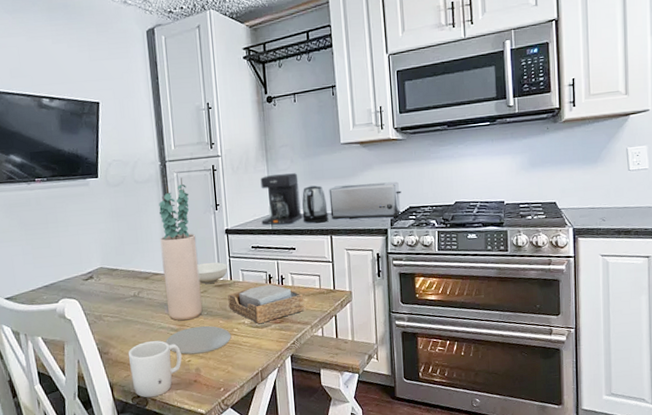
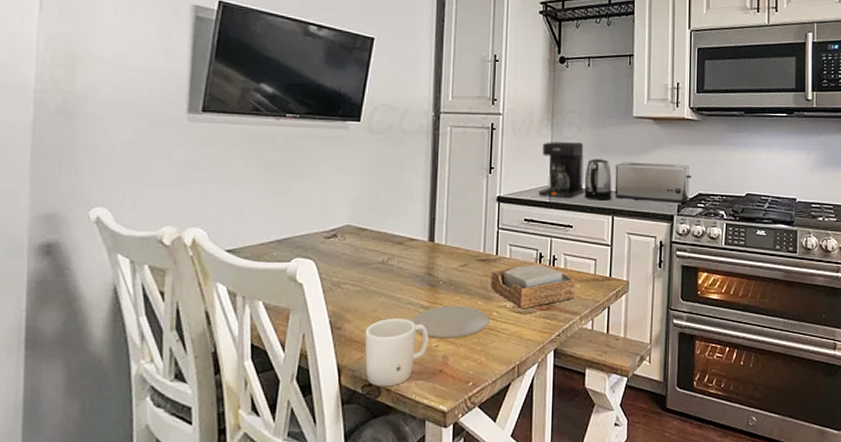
vase: present [159,177,203,321] -> none [419,133,463,297]
bowl: present [197,262,229,284] -> none [460,232,496,256]

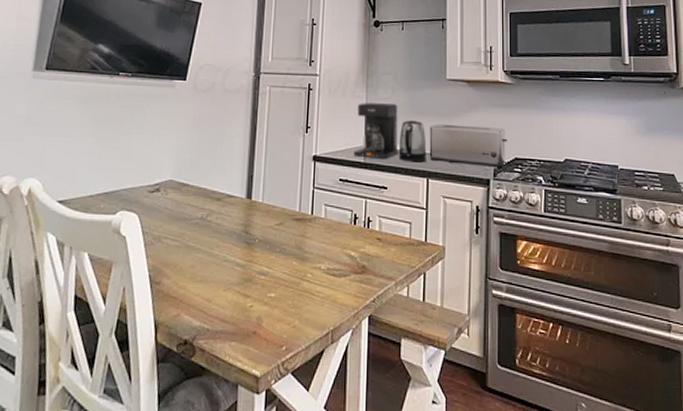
mug: present [364,317,428,387] -> none [181,275,244,347]
plate: present [412,305,489,340] -> none [228,264,304,300]
napkin holder: present [490,264,576,310] -> none [305,225,391,272]

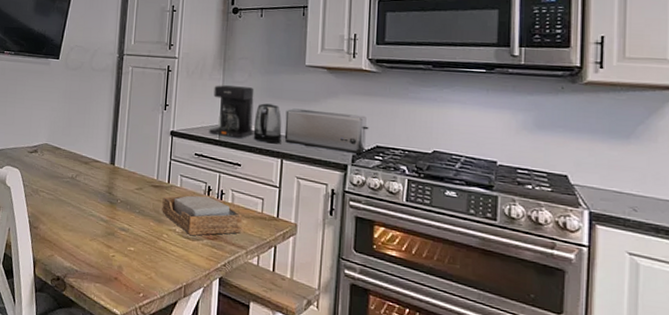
napkin holder: none [305,225,391,272] -> present [162,195,243,236]

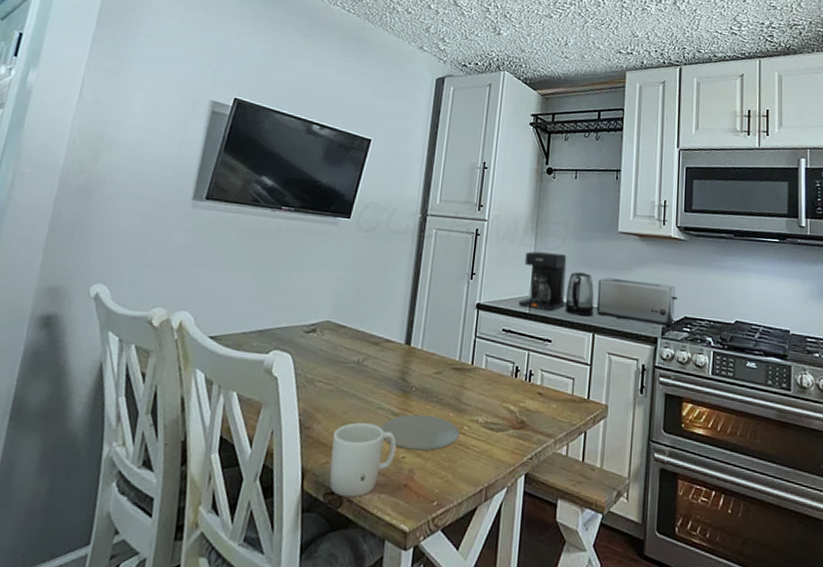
mug: none [54,226,107,284] -> present [329,422,397,498]
plate: none [93,222,160,253] -> present [381,414,460,452]
napkin holder: present [162,195,243,236] -> none [463,377,552,426]

